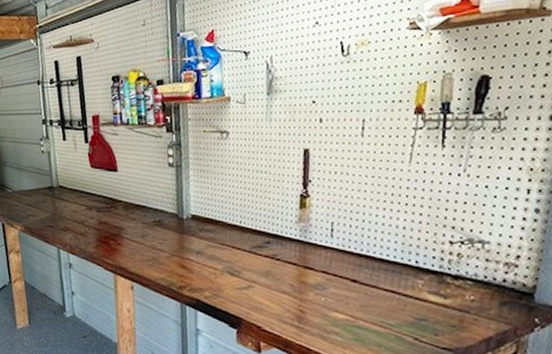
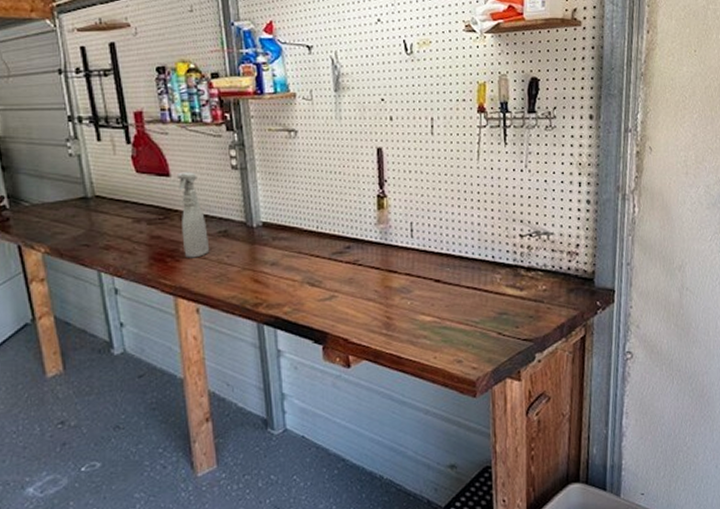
spray bottle: none [123,168,146,243] -> present [177,172,210,258]

